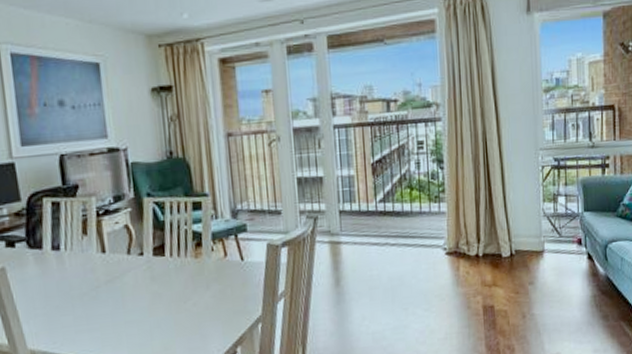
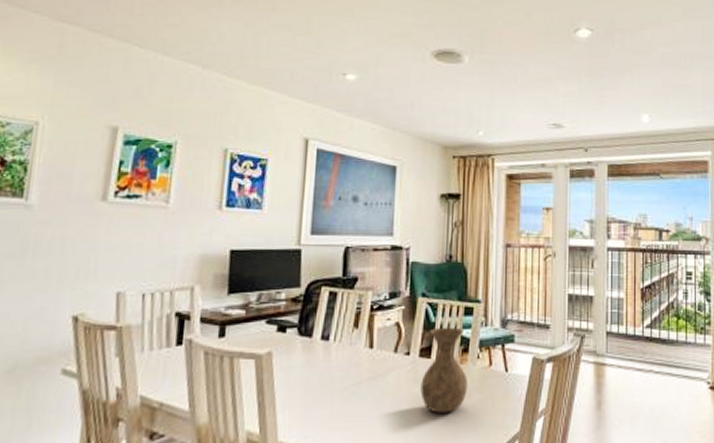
vase: none [158,223,206,307] -> present [420,327,468,413]

